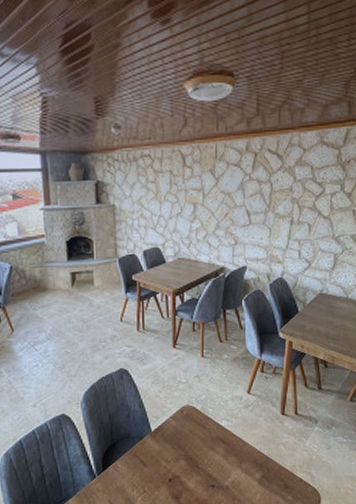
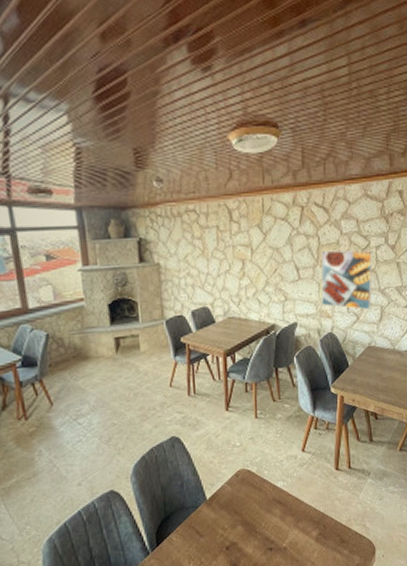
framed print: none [272,196,328,257] -> present [321,250,373,310]

